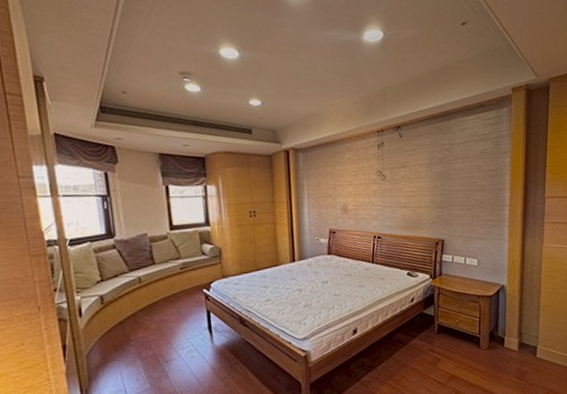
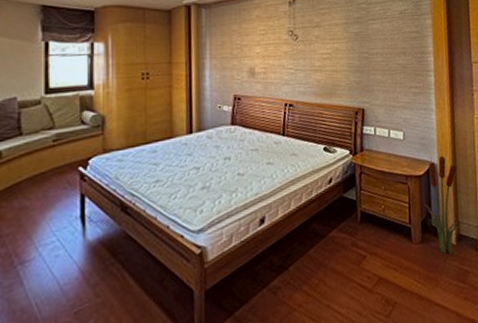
decorative plant: none [493,276,524,359] -> present [424,152,460,255]

